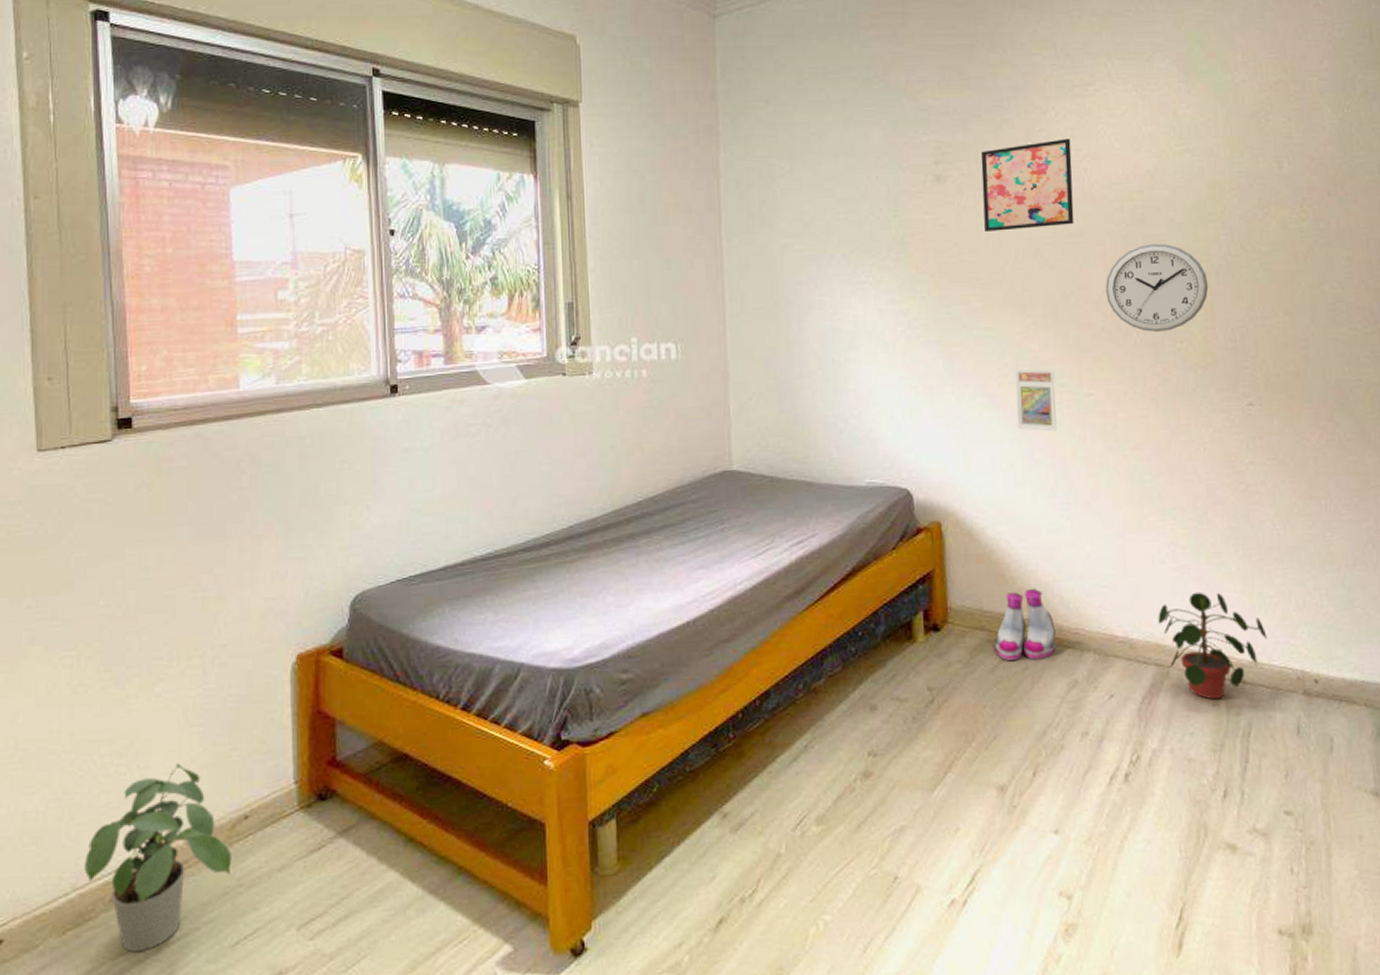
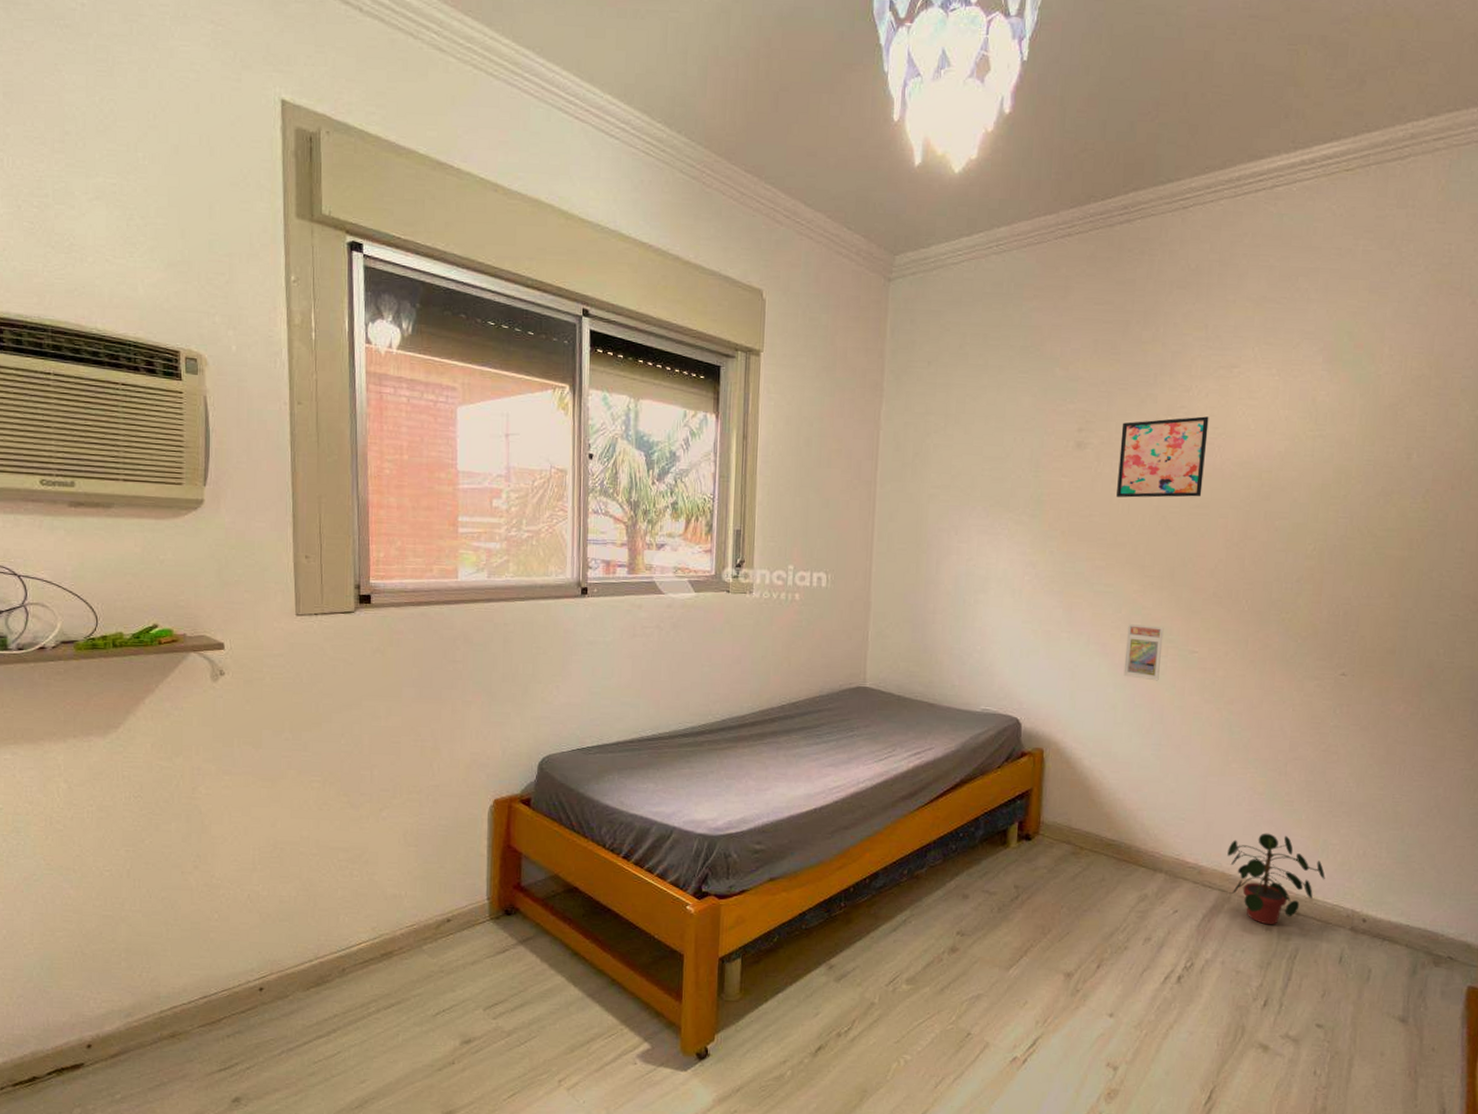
potted plant: present [83,763,232,953] -> none [324,873,436,1011]
boots: present [995,588,1056,660] -> none [1078,813,1134,874]
wall clock: present [1105,243,1209,333] -> none [1221,520,1321,602]

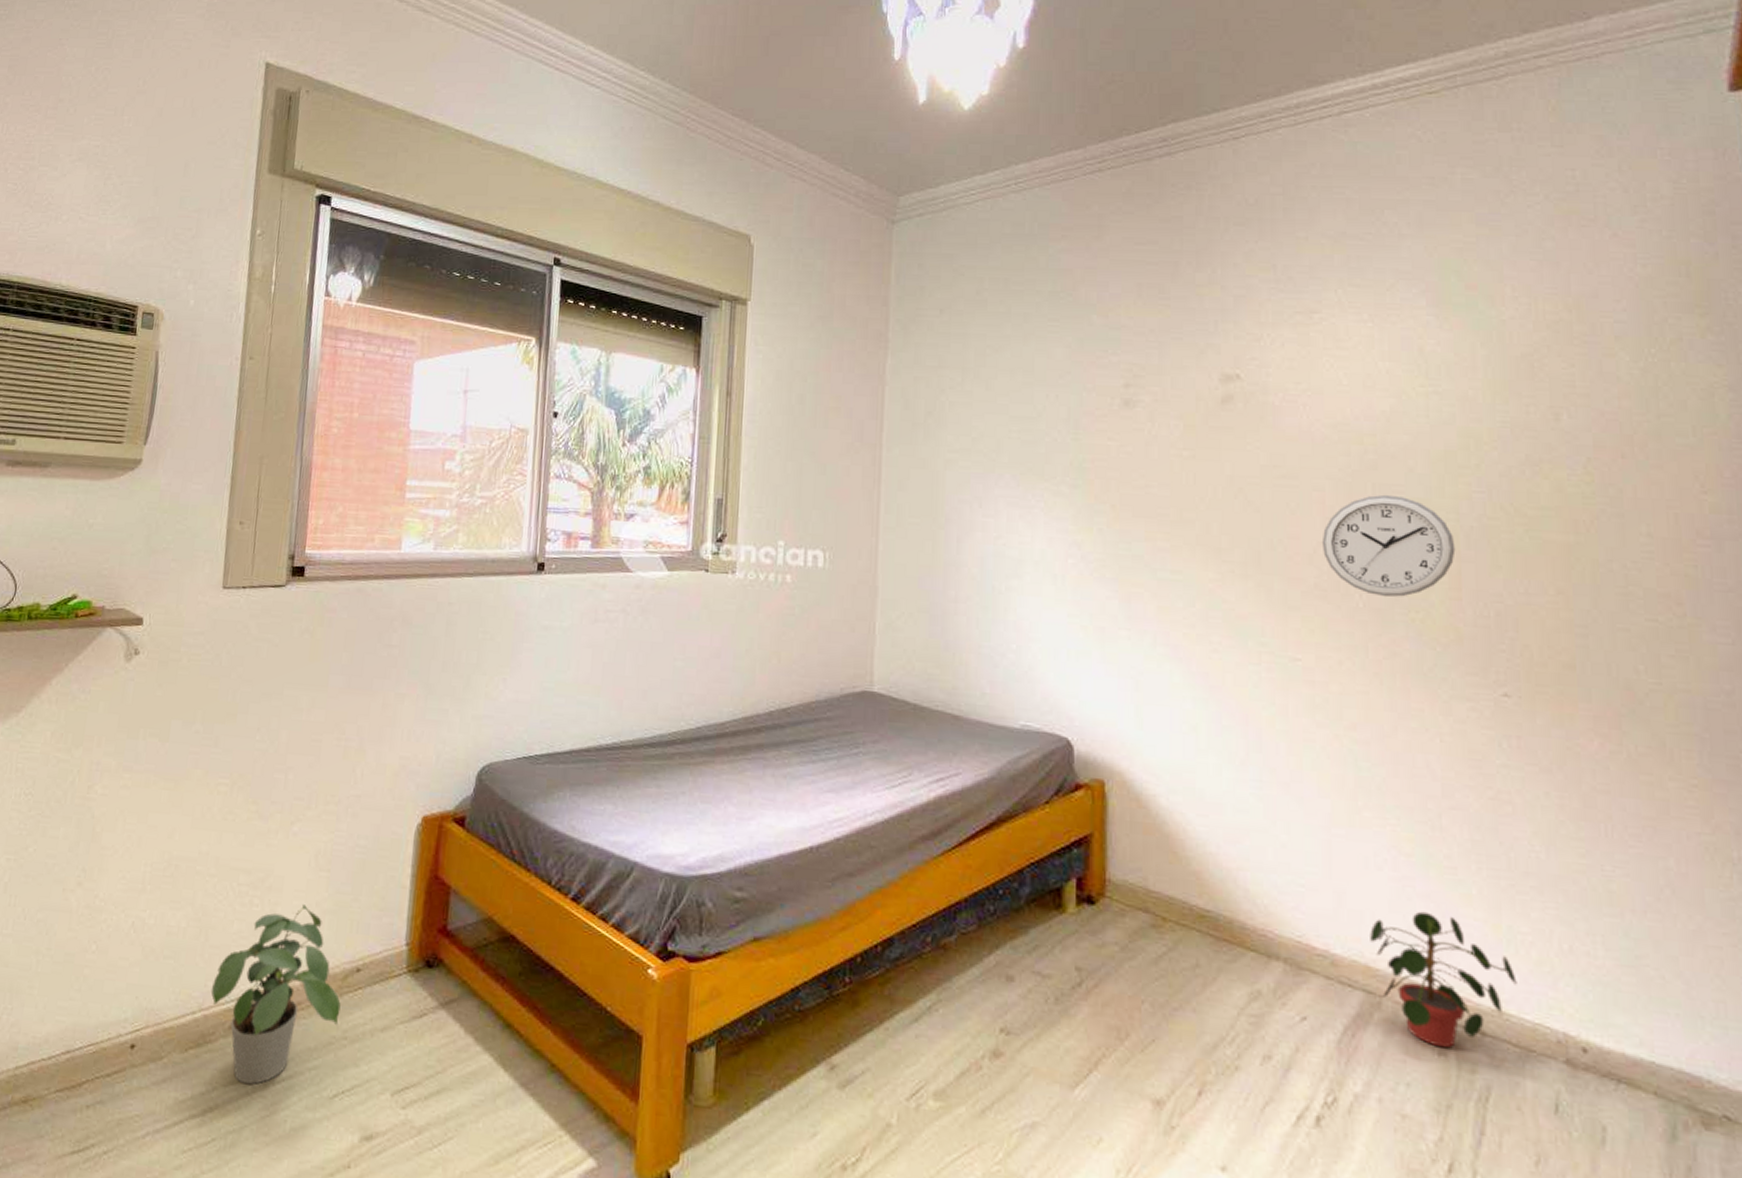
potted plant: none [324,873,436,1011] -> present [210,904,341,1085]
wall art: present [1117,416,1209,498] -> none [1178,369,1288,466]
trading card display case: present [1123,624,1164,681] -> none [1204,621,1253,696]
wall clock: none [1221,520,1321,602] -> present [1321,494,1456,598]

